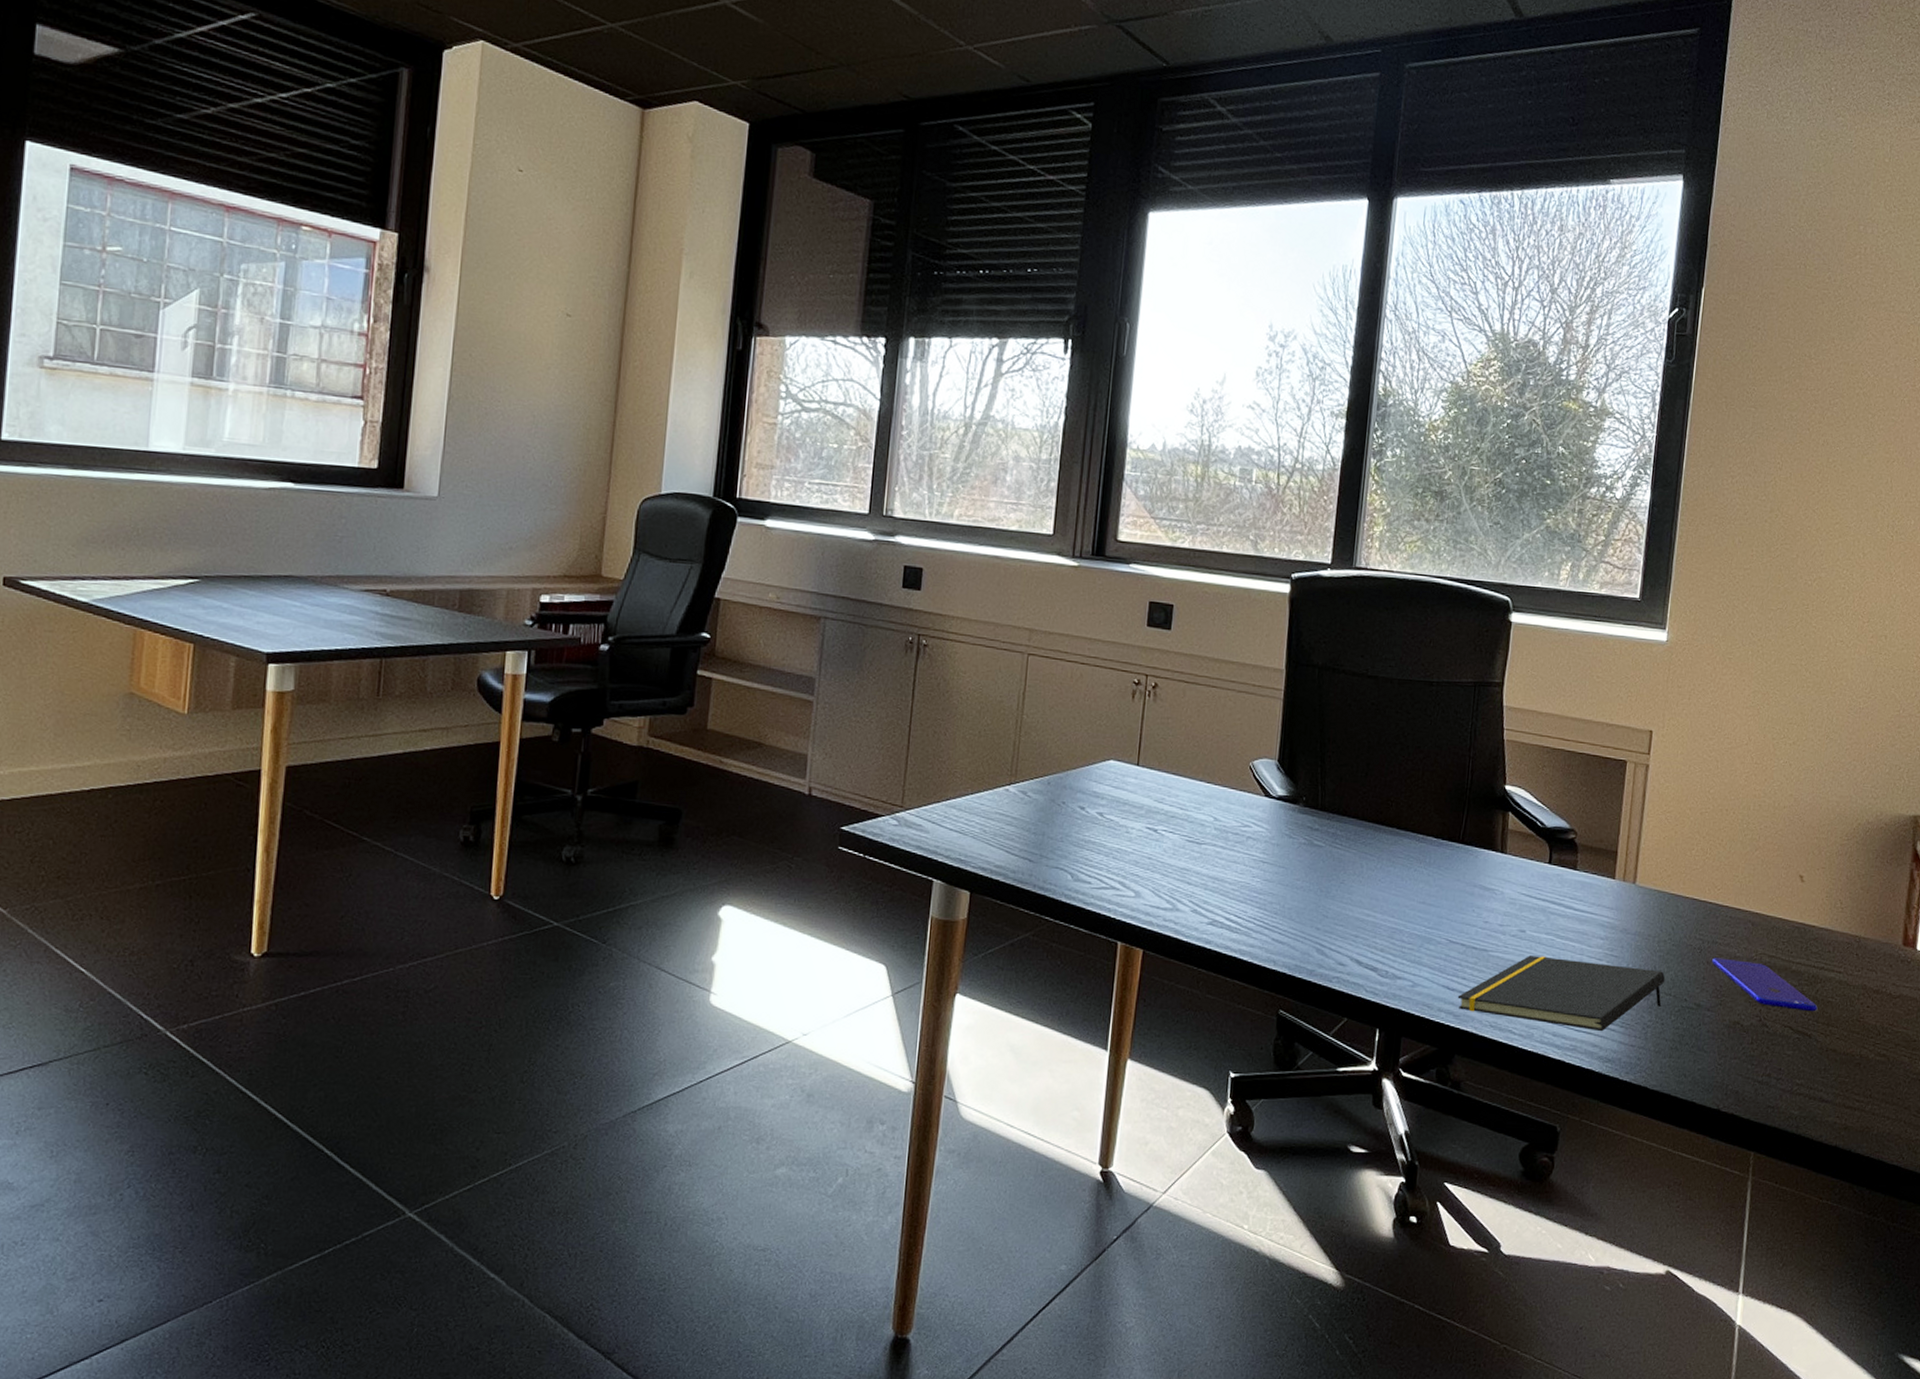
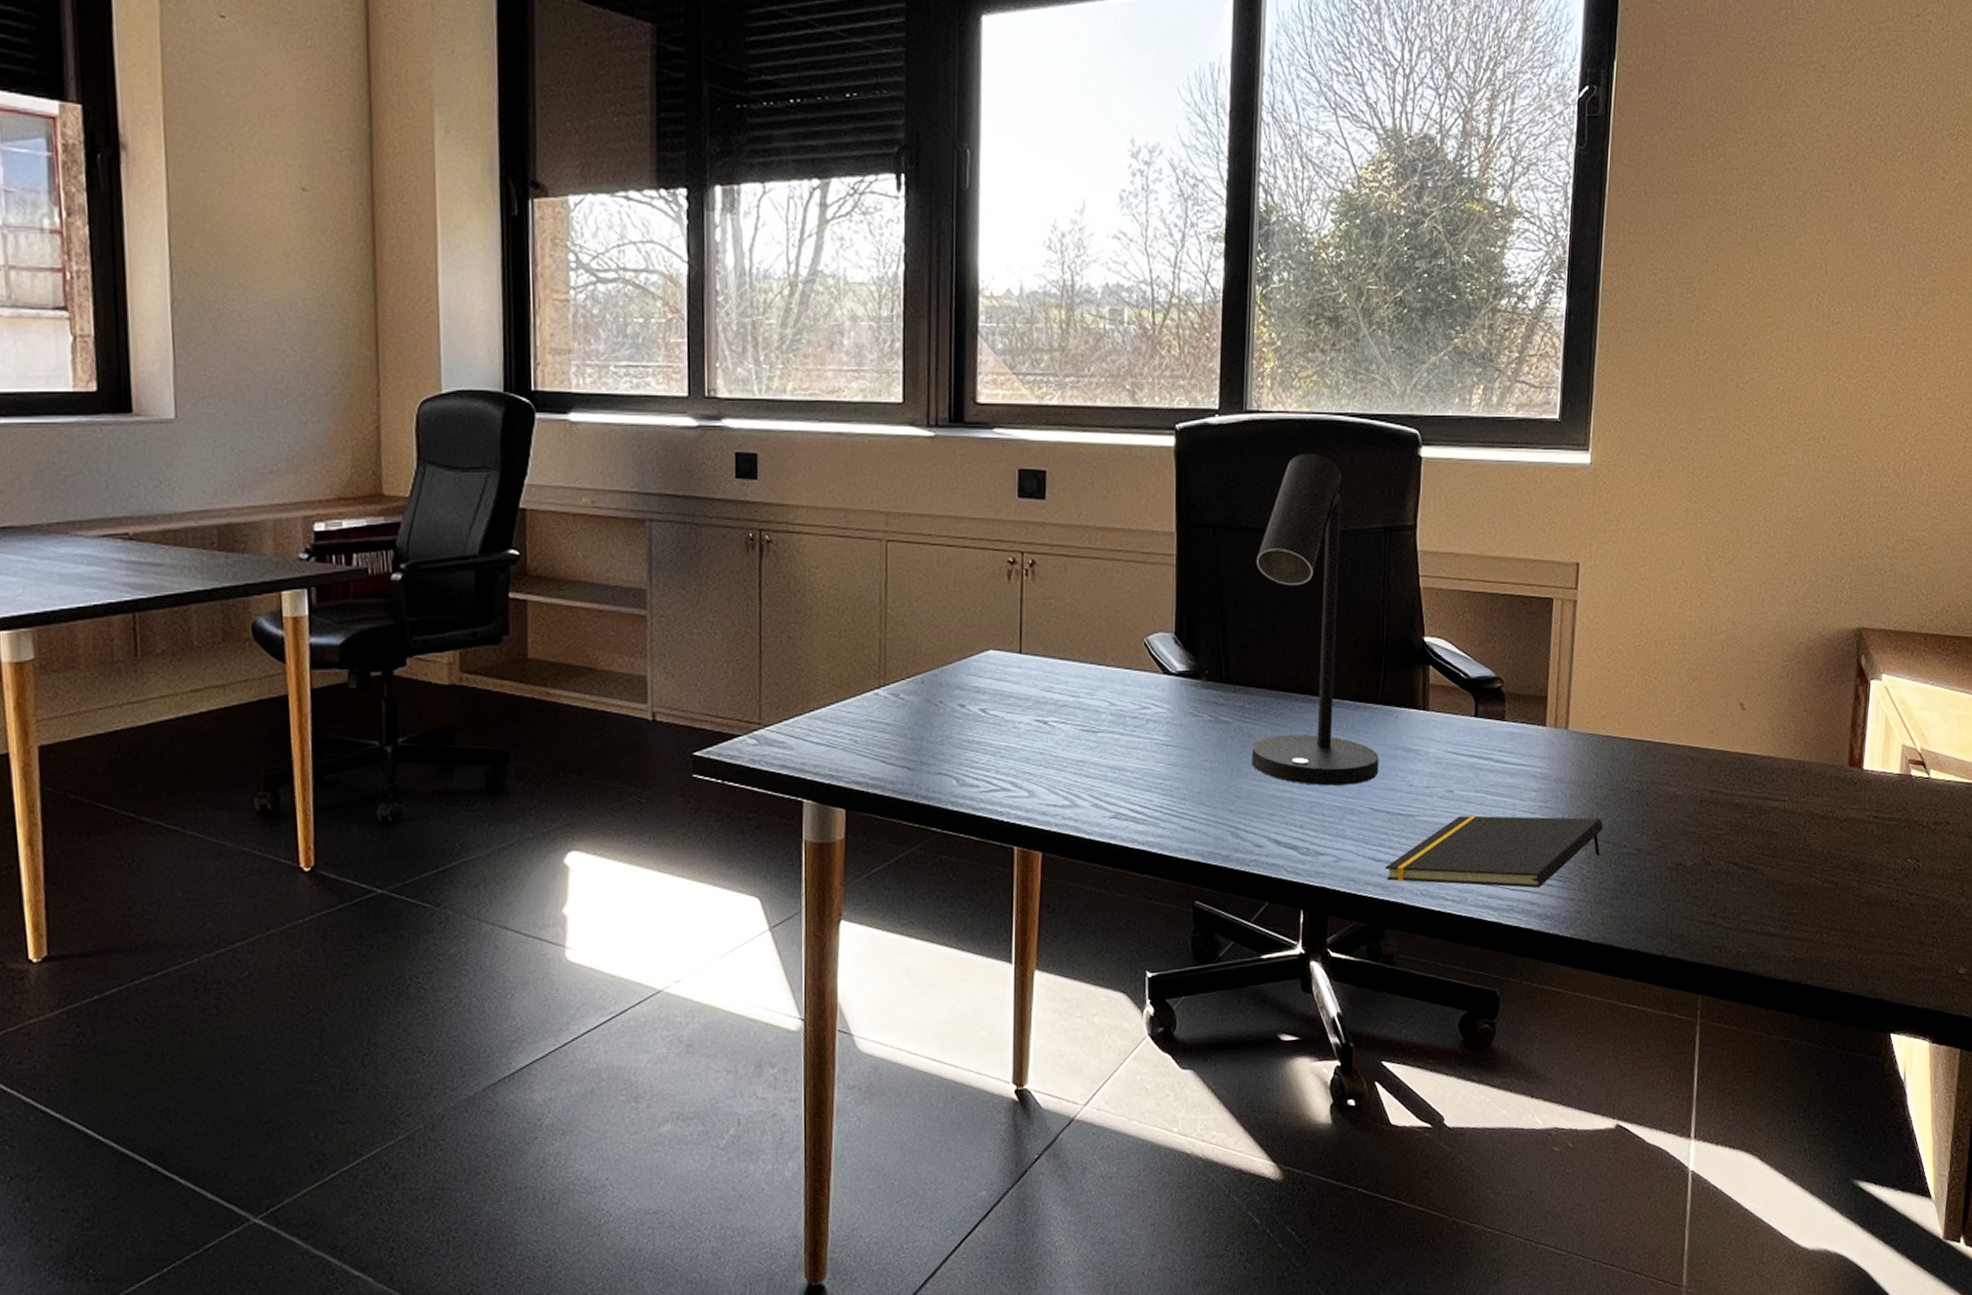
desk lamp: none [1340,609,1458,916] -> present [1252,453,1379,786]
smartphone: present [1712,958,1818,1012] -> none [1651,798,1763,845]

